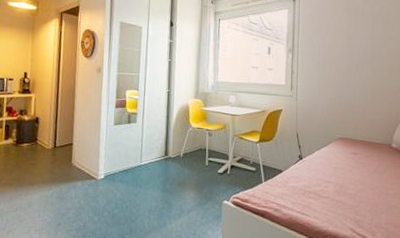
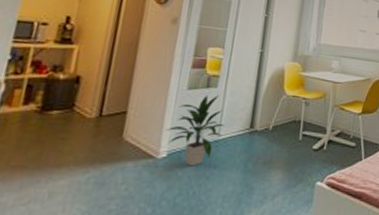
indoor plant: none [101,128,146,186] -> present [166,94,226,167]

